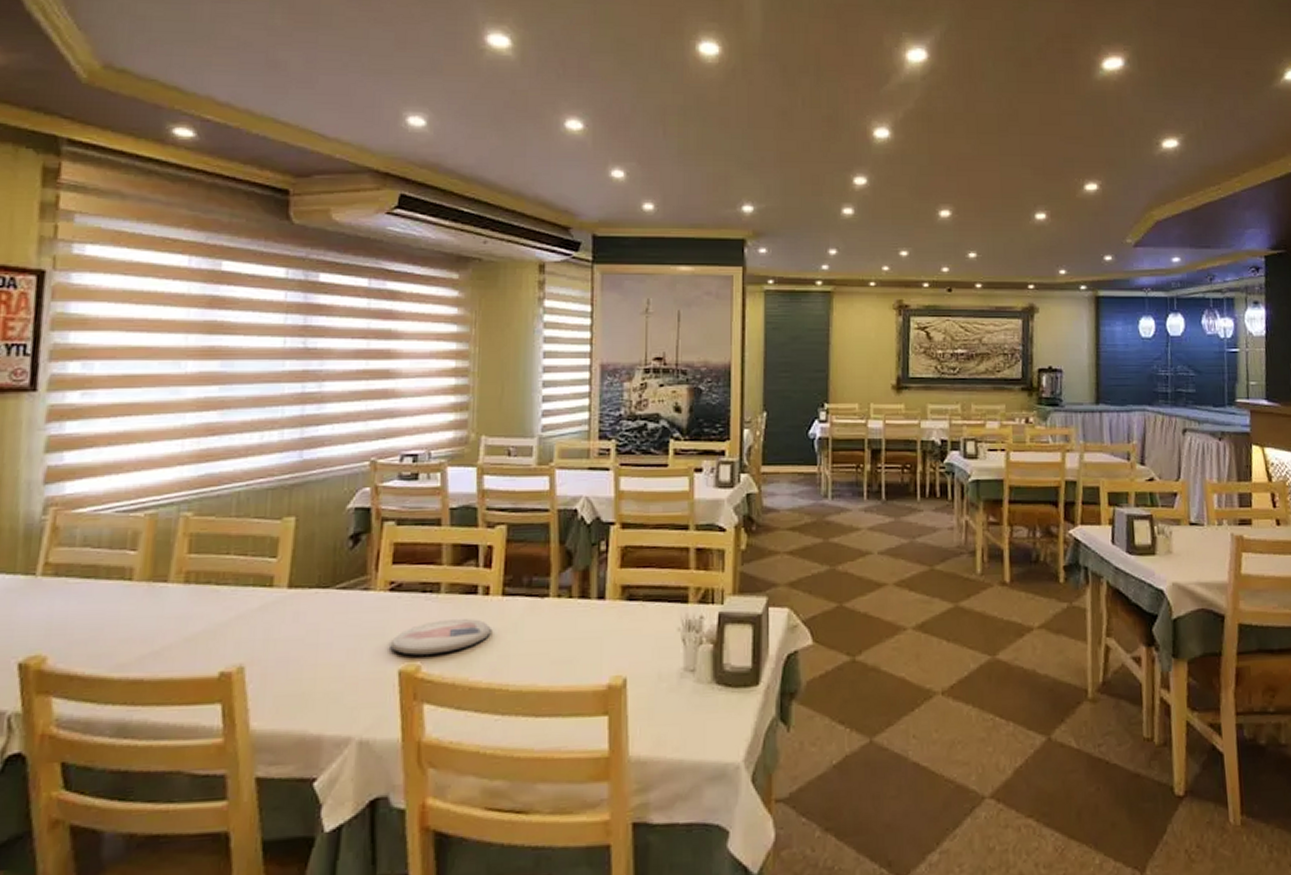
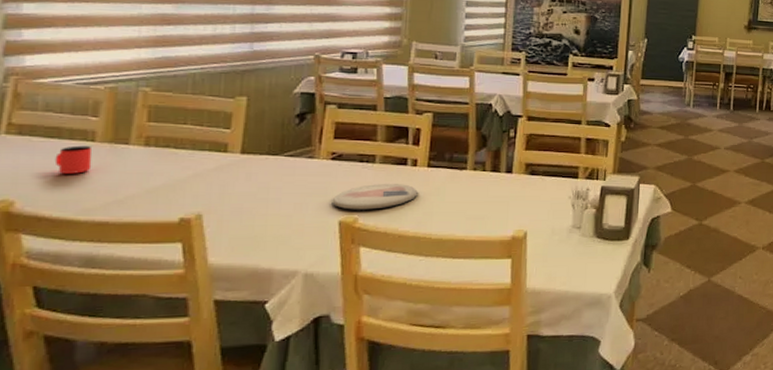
cup: none [90,585,130,621] -> present [54,145,93,174]

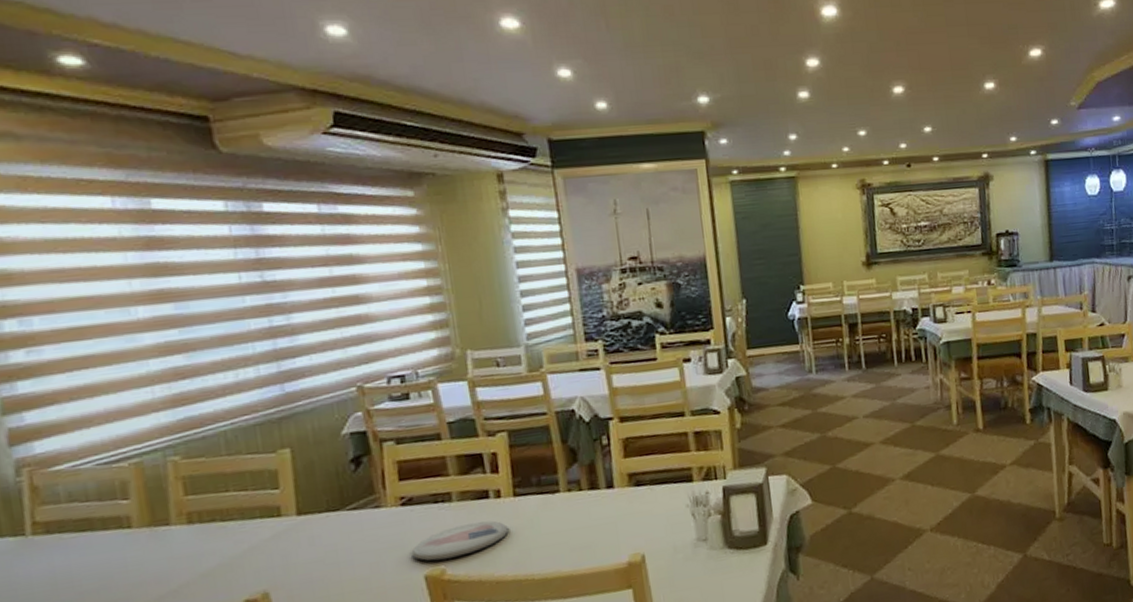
cup: present [54,145,93,174] -> none [92,533,135,571]

